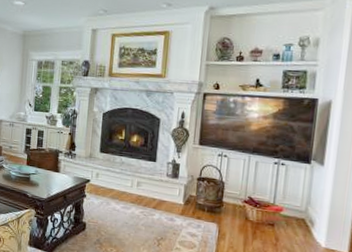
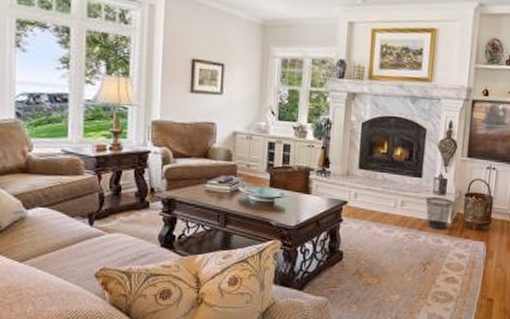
wastebasket: none [160,179,186,210] -> present [426,197,453,230]

